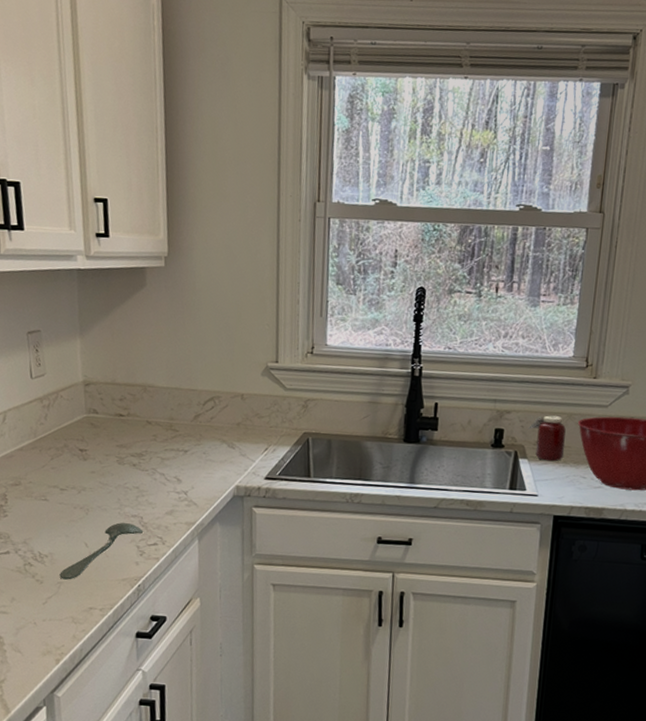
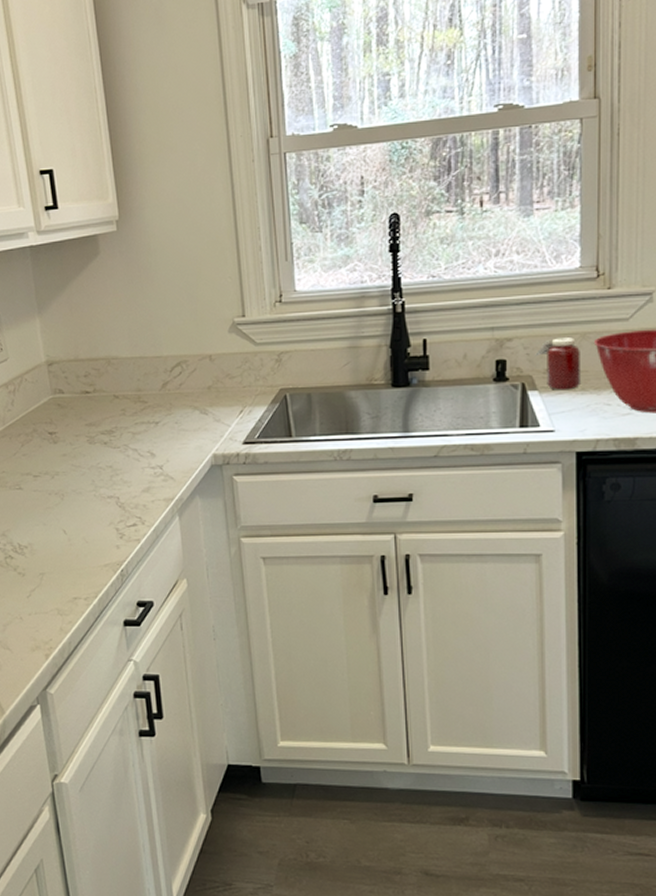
spoon: present [59,522,144,580] -> none [41,504,122,570]

